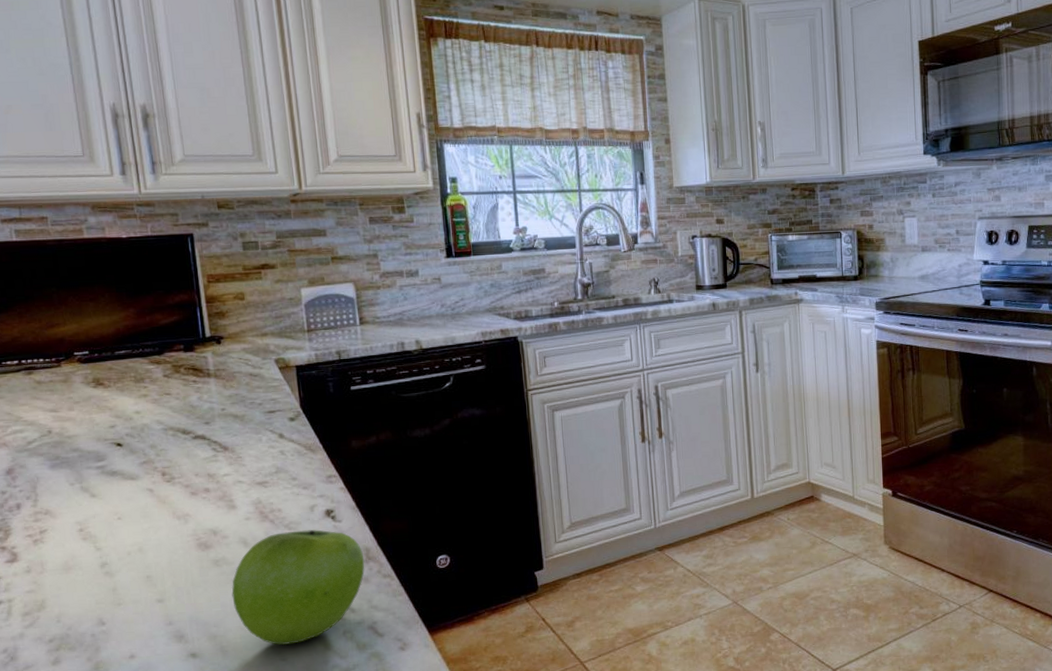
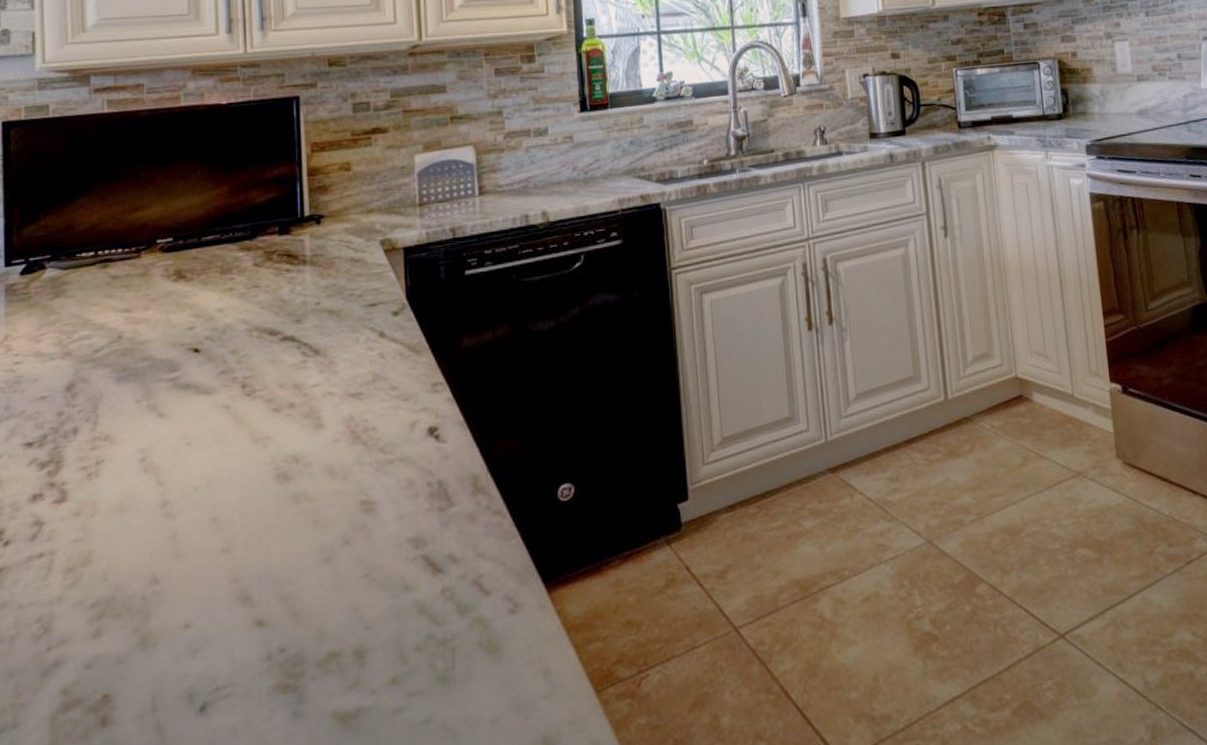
fruit: present [231,530,365,646] -> none [311,453,472,609]

